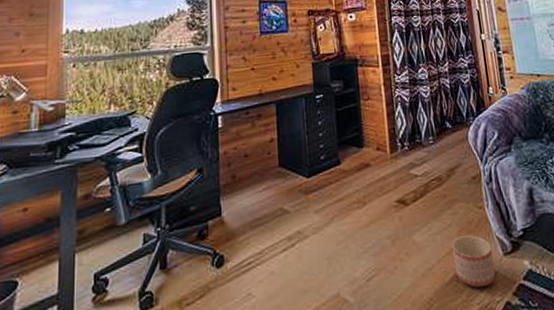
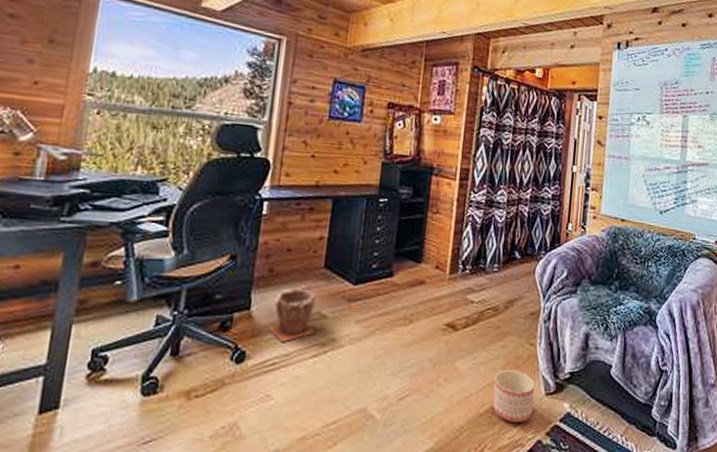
plant pot: none [240,189,282,241] -> present [268,288,317,342]

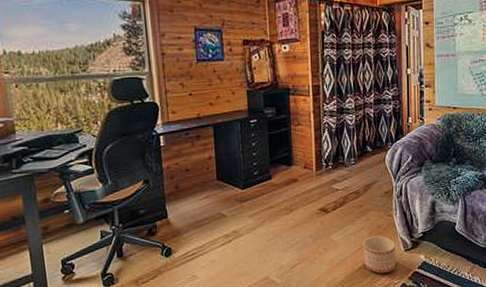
plant pot: present [268,288,317,342] -> none [184,198,221,238]

